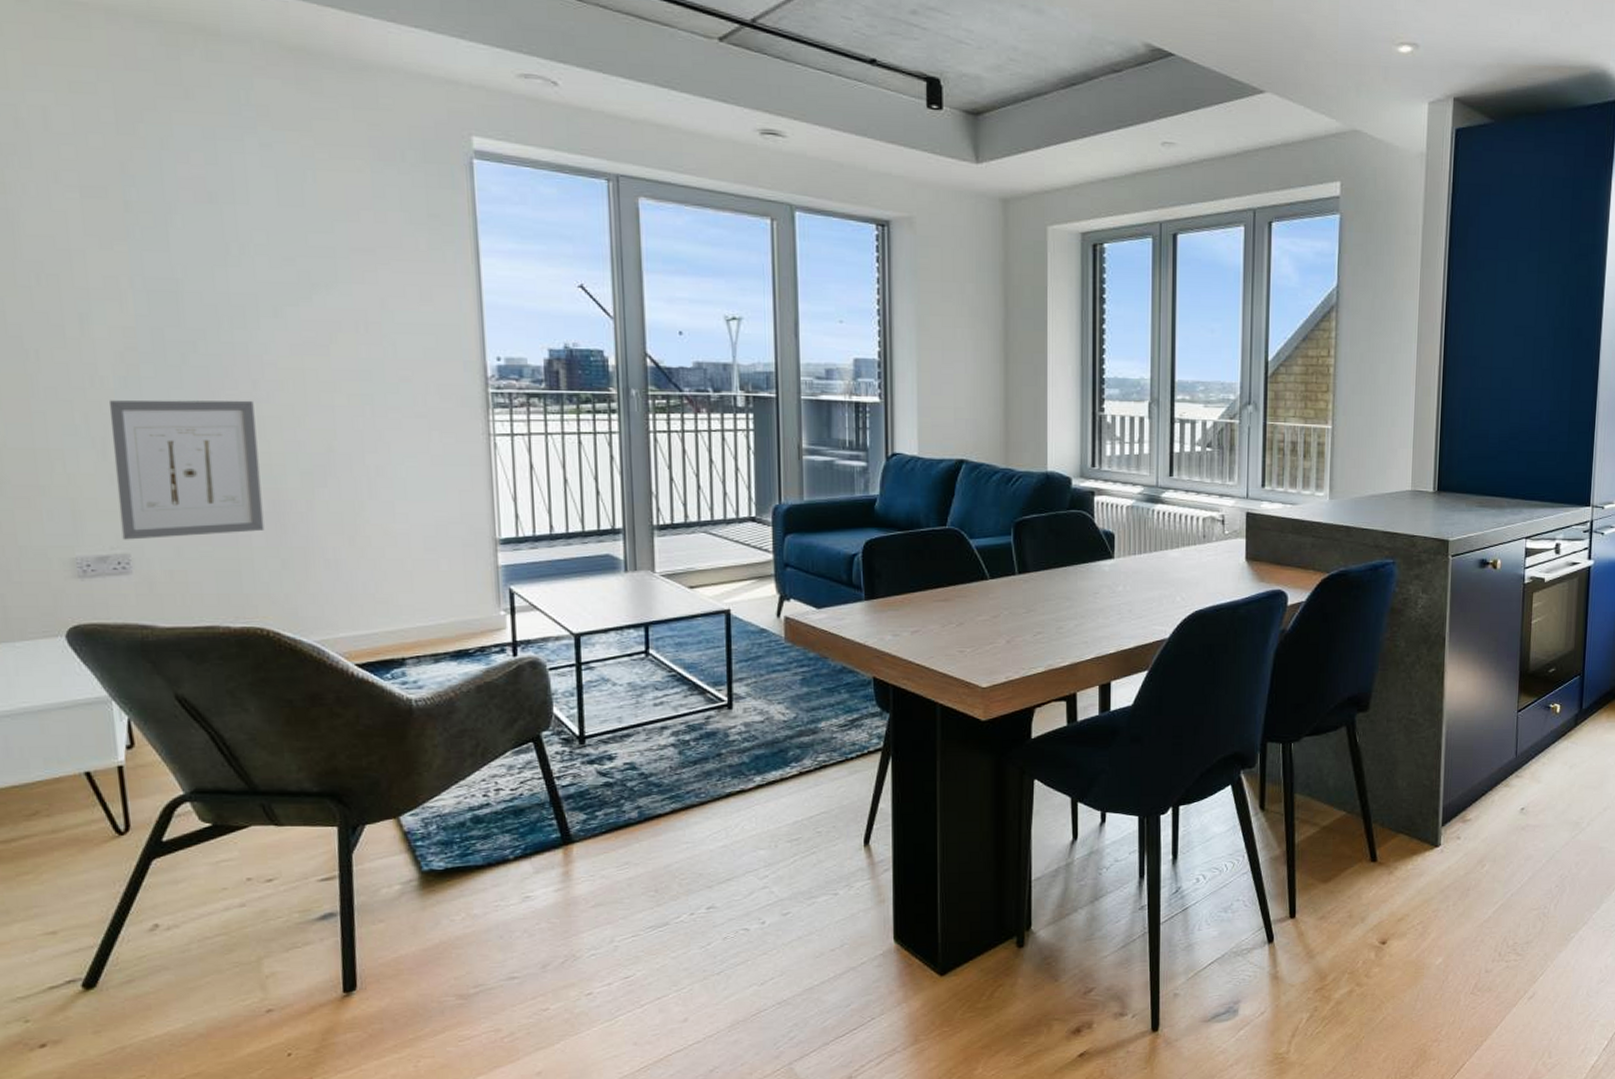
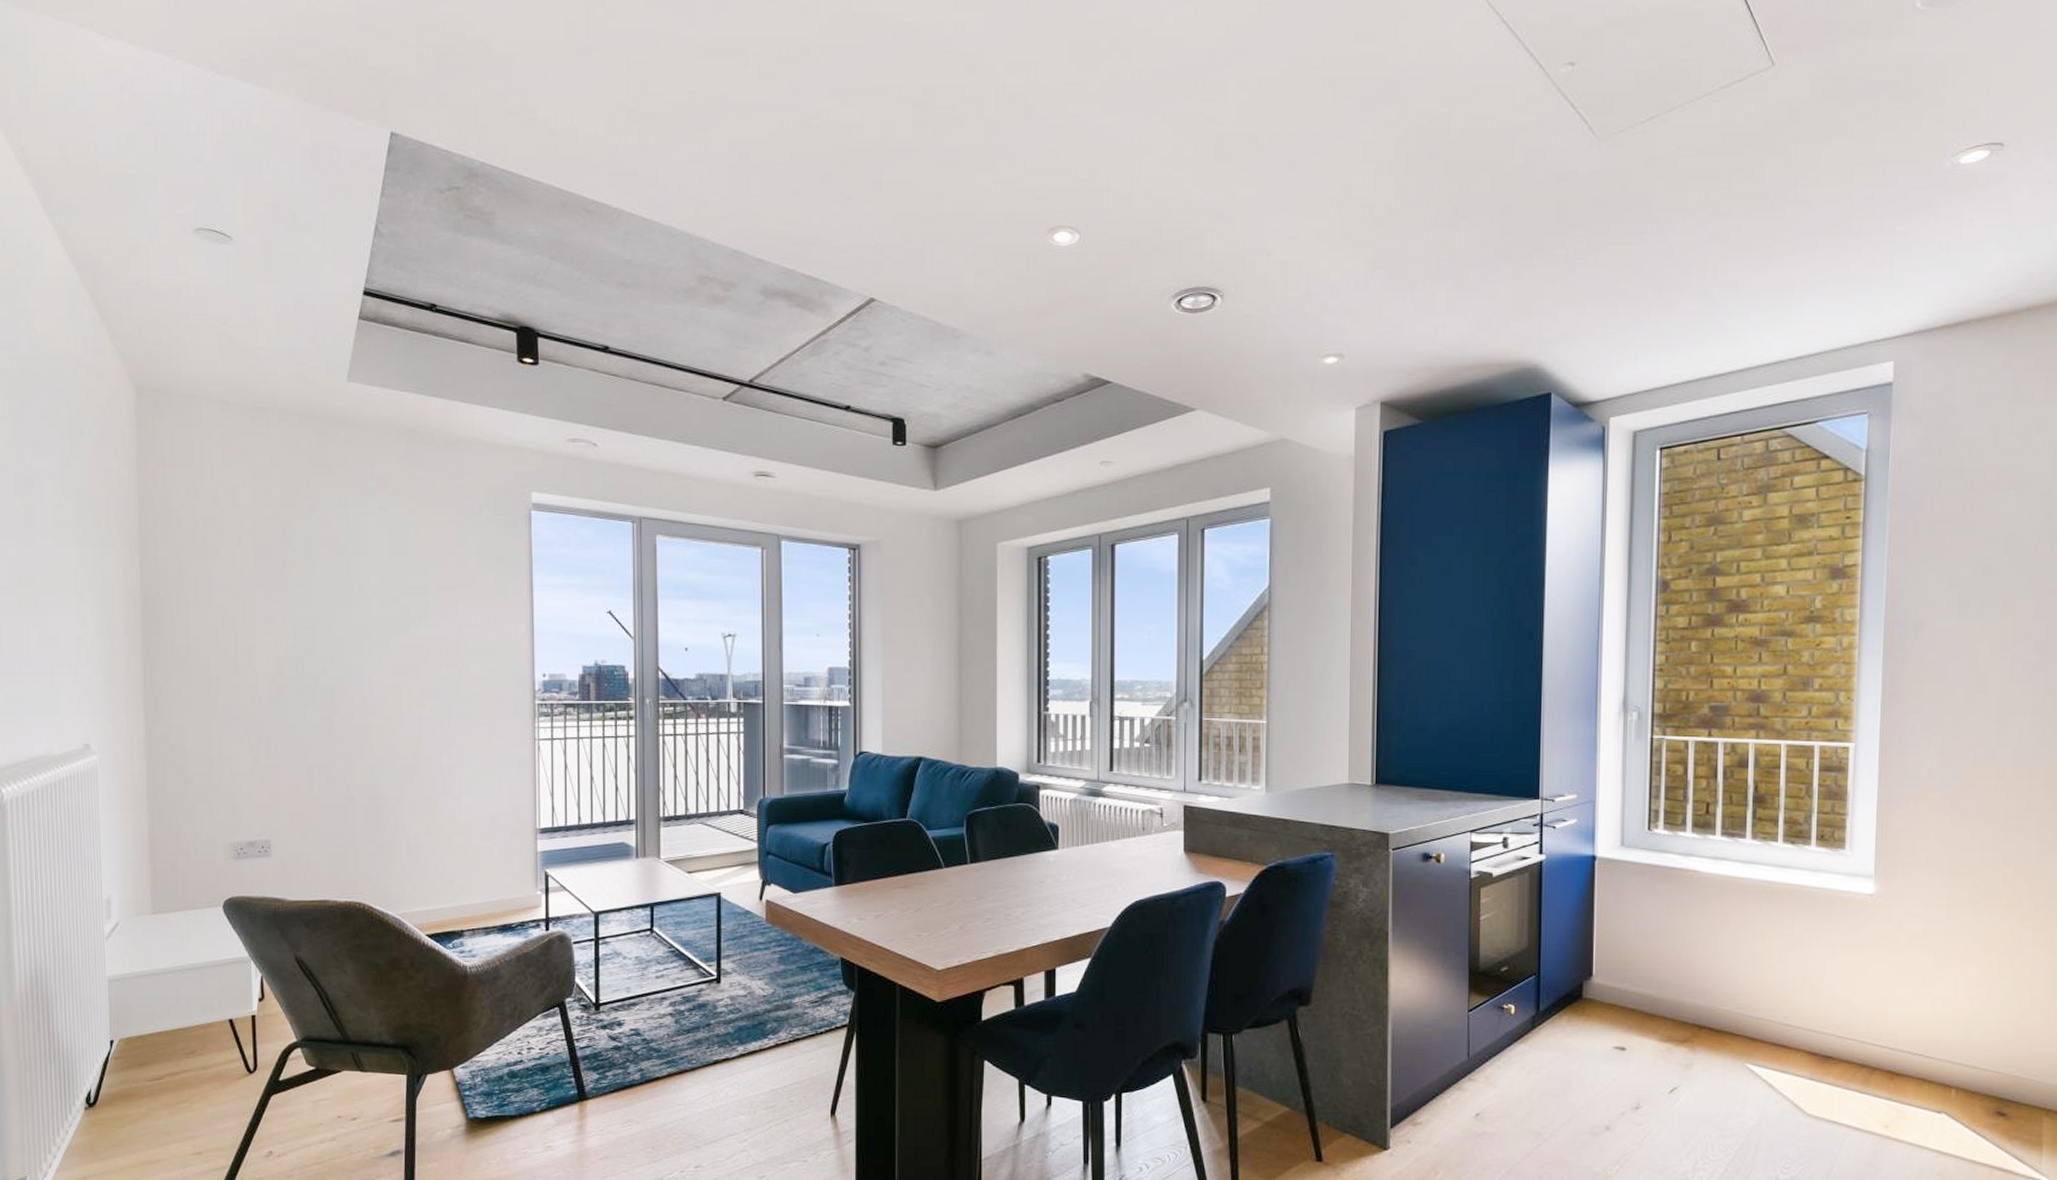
wall art: present [109,400,265,540] -> none [263,713,366,828]

